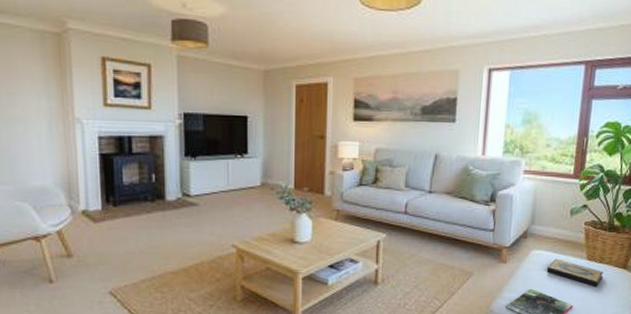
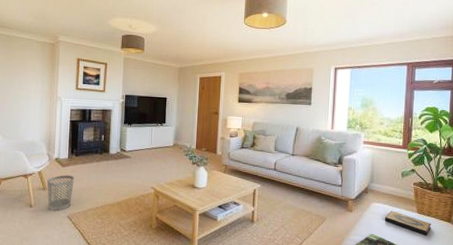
wastebasket: none [72,234,115,286] -> present [47,175,74,211]

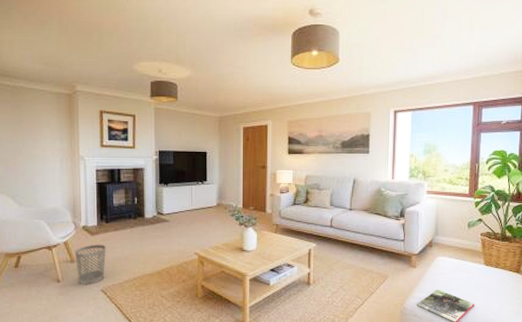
hardback book: present [384,210,431,235] -> none [450,264,499,288]

